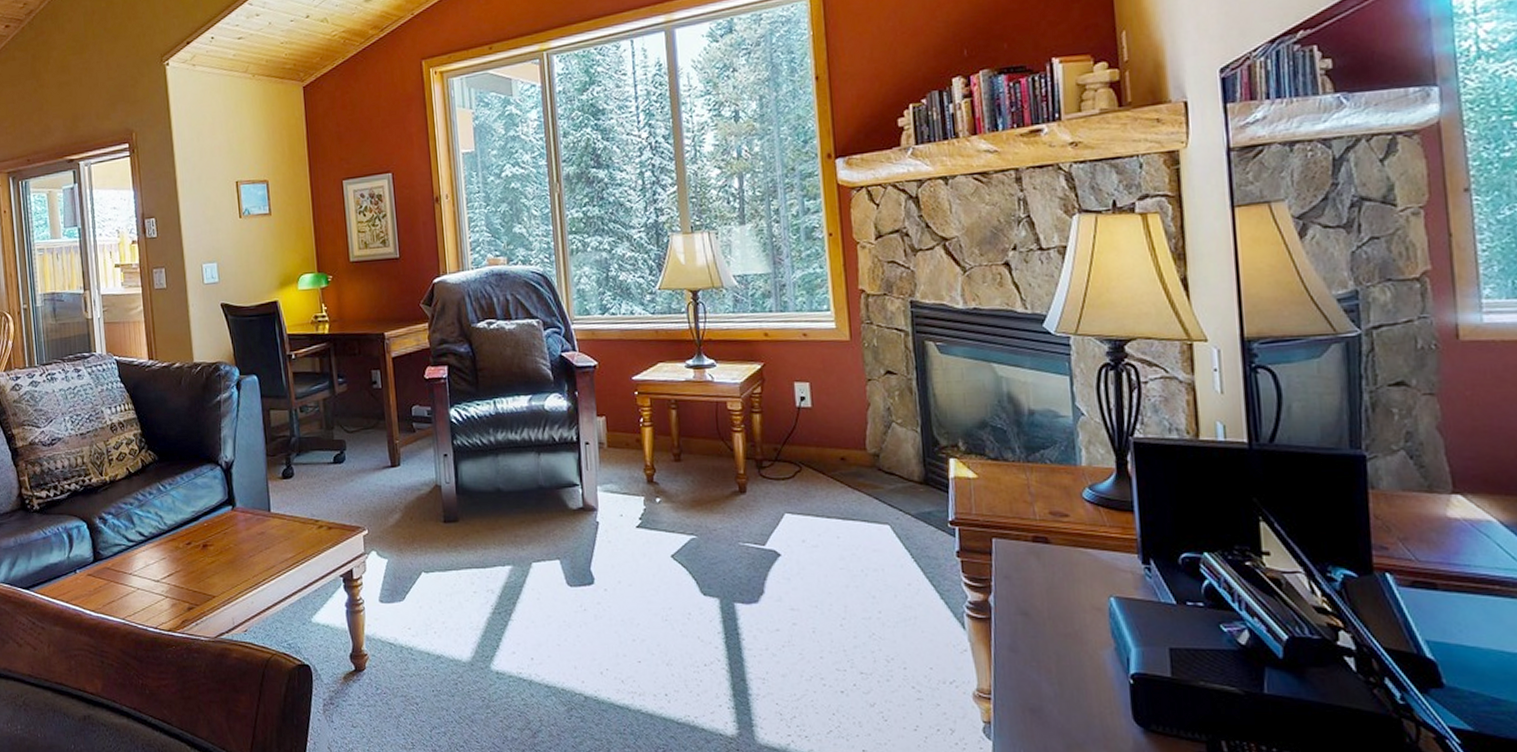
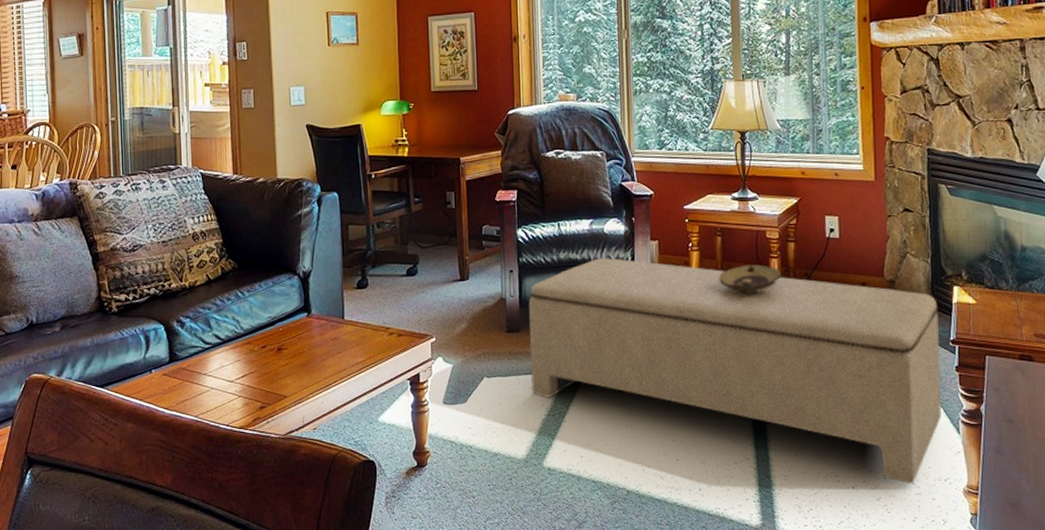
bench: none [465,437,942,688] -> present [528,258,941,484]
oil lamp: none [675,440,748,473] -> present [719,264,782,294]

